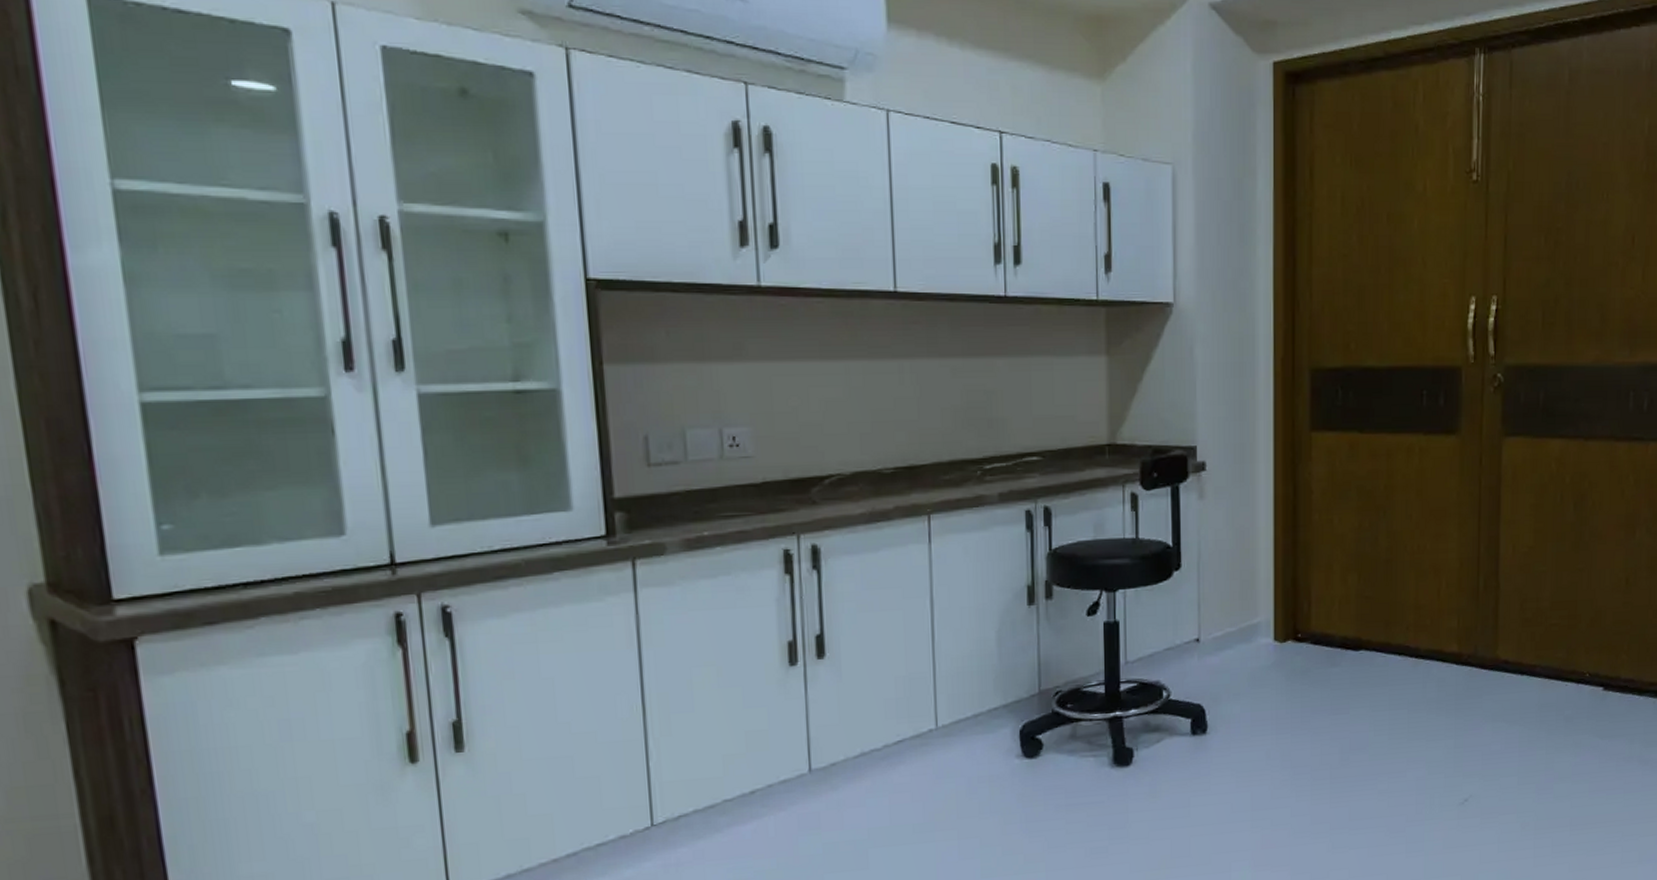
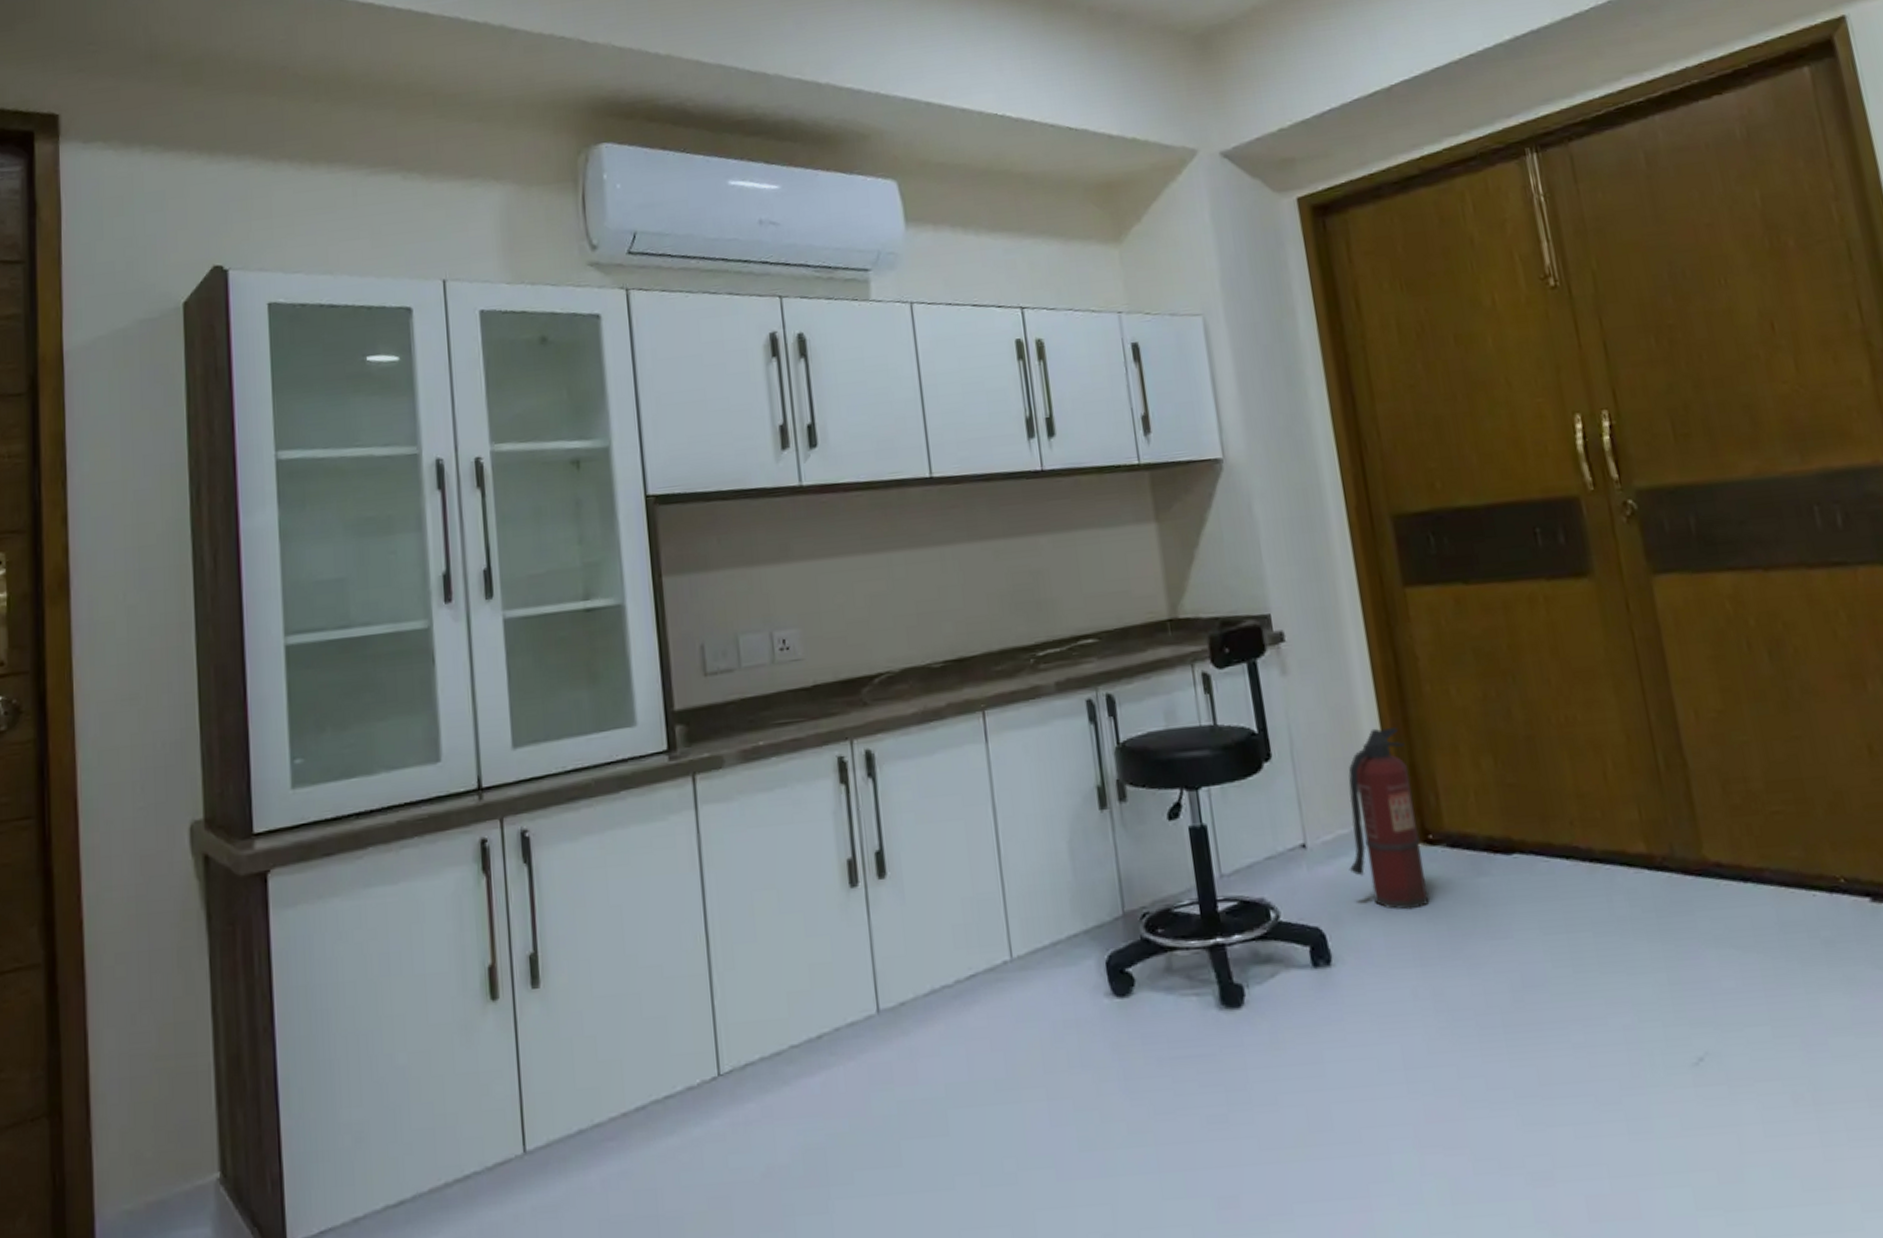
fire extinguisher: none [1231,546,1291,692] -> present [1348,726,1429,910]

